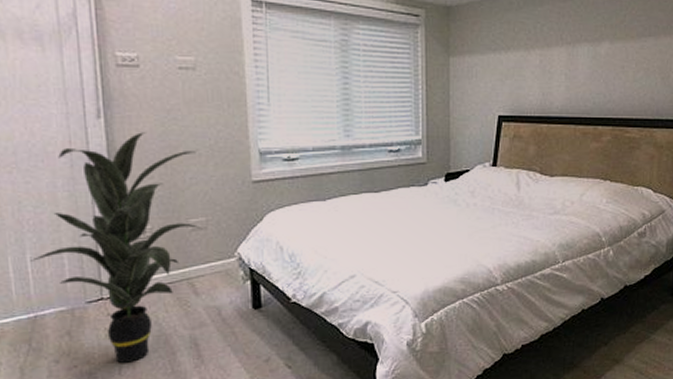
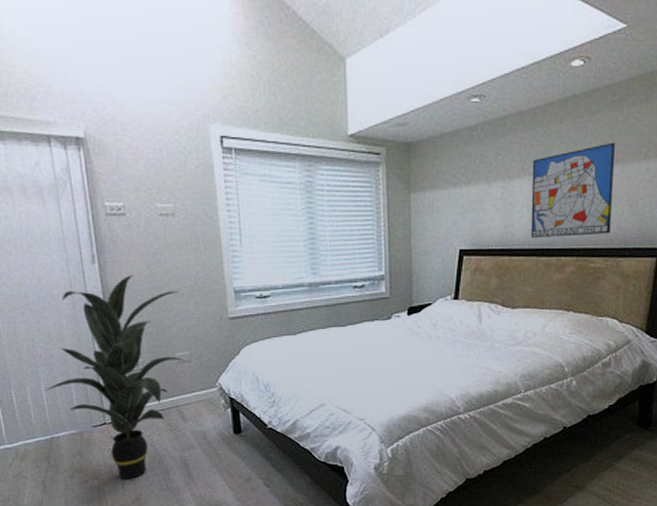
wall art: none [568,16,648,106] -> present [530,142,615,238]

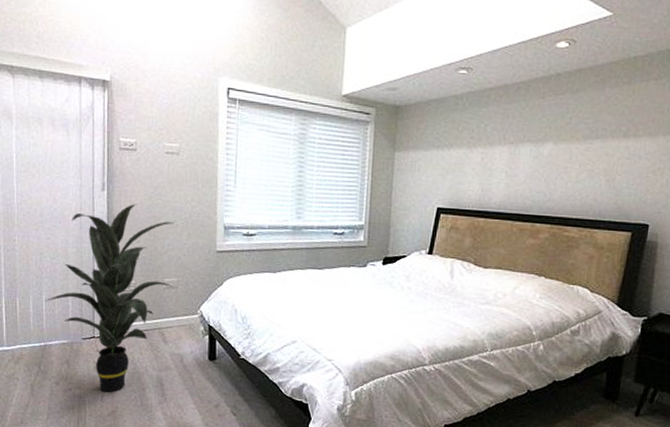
wall art: present [530,142,615,238] -> none [507,119,595,206]

